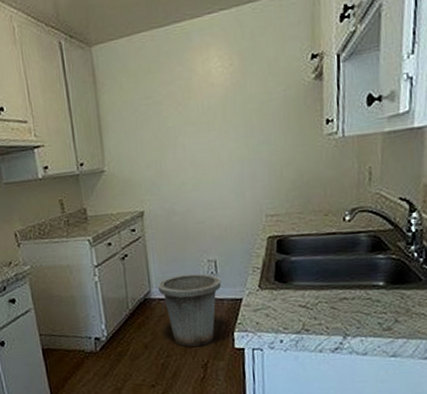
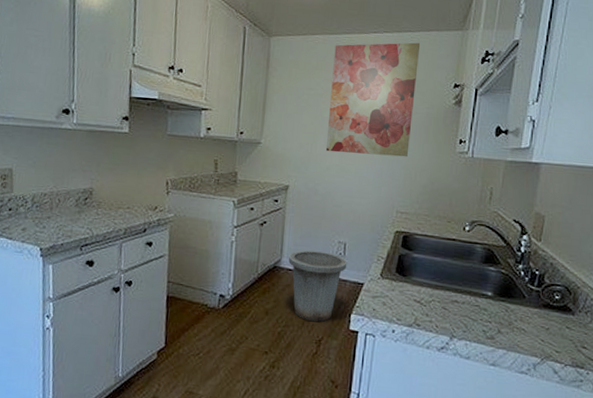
wall art: none [165,14,270,165] -> present [325,42,421,157]

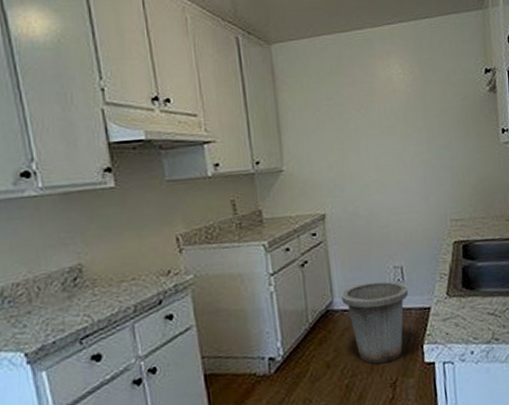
wall art: present [325,42,421,157] -> none [347,29,451,167]

